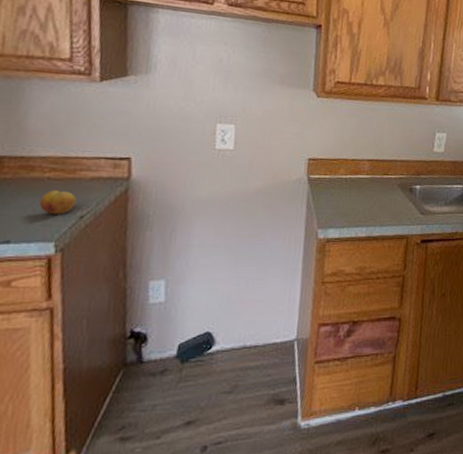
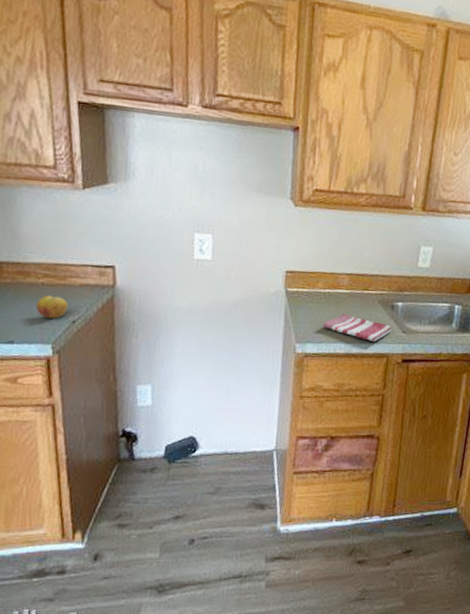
dish towel: none [344,198,411,224] -> present [322,313,392,342]

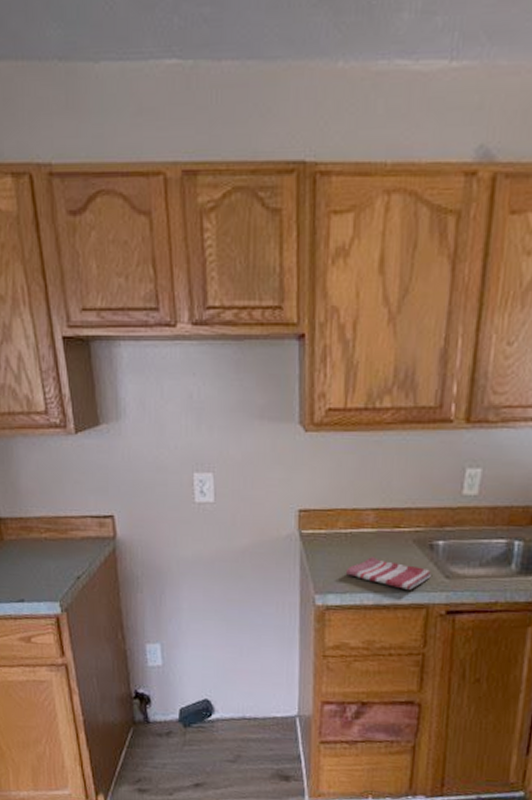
fruit: present [36,294,68,319] -> none [42,550,71,575]

